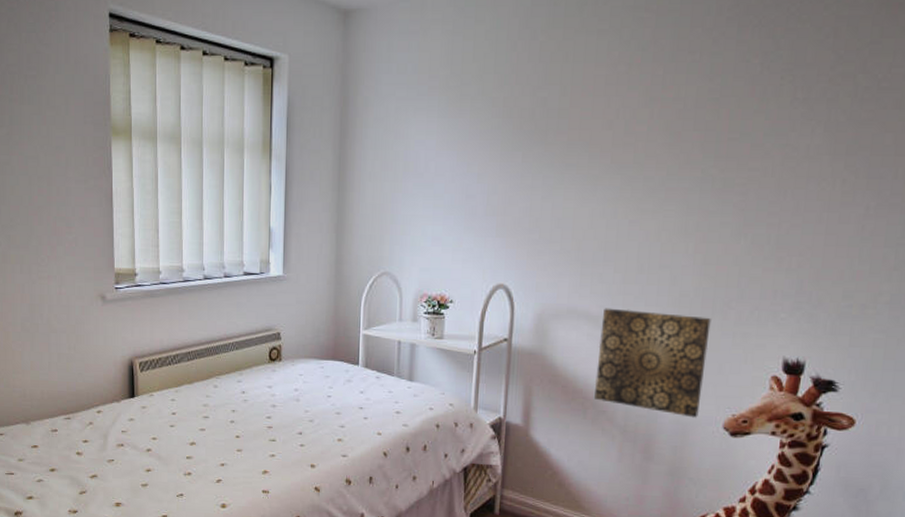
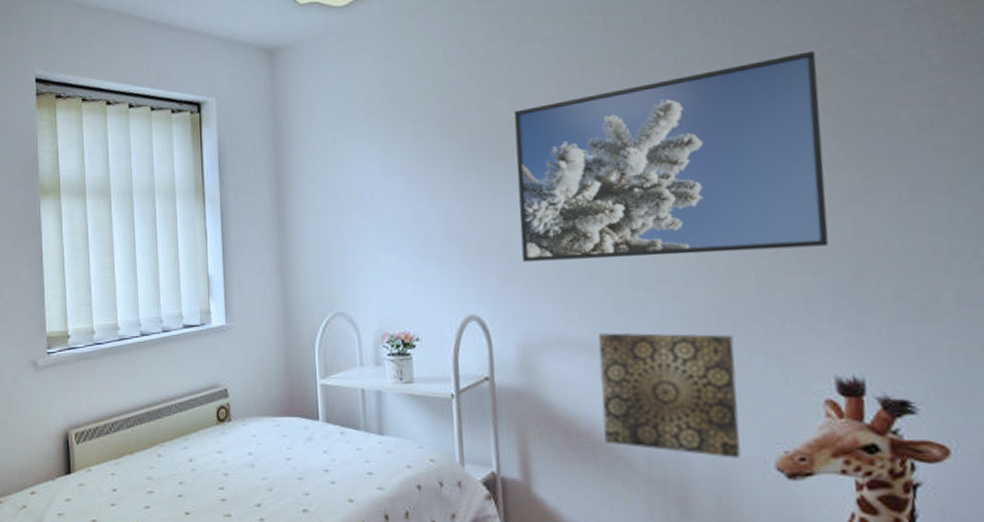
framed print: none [551,71,830,249] -> present [513,51,829,262]

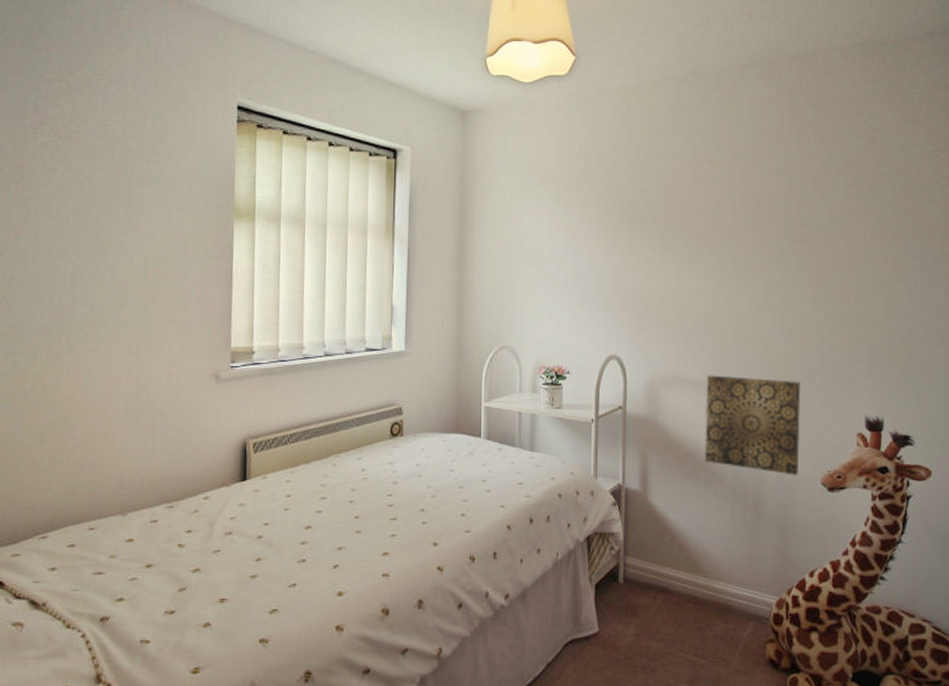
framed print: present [513,51,829,262] -> none [656,172,873,319]

